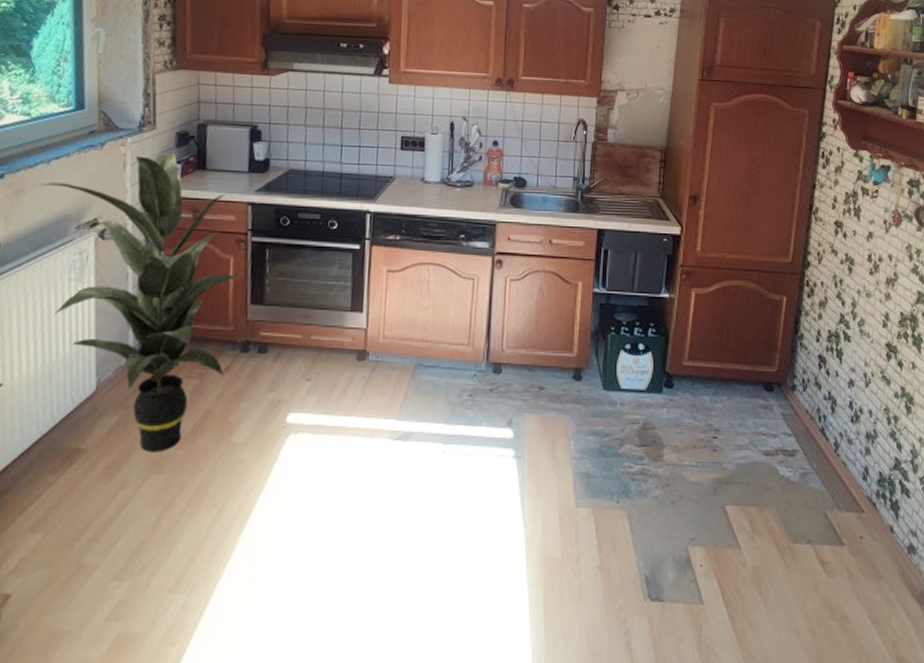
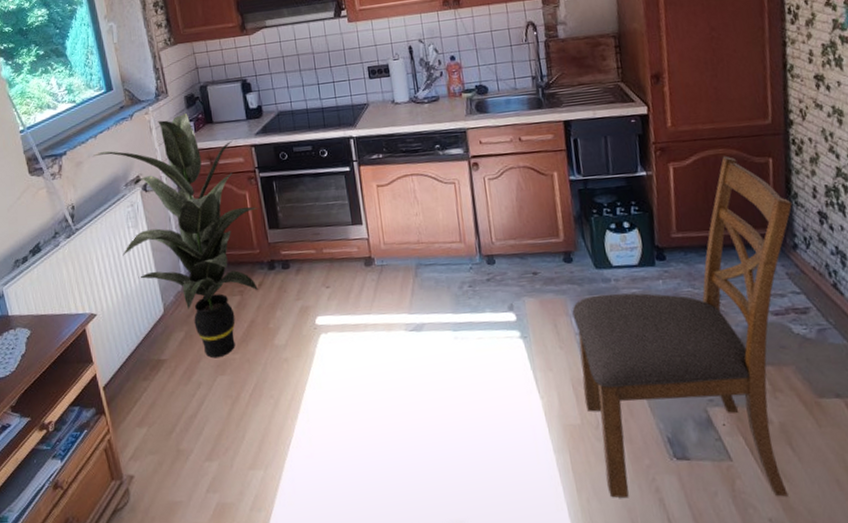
chair: none [569,288,797,644] -> present [572,156,792,499]

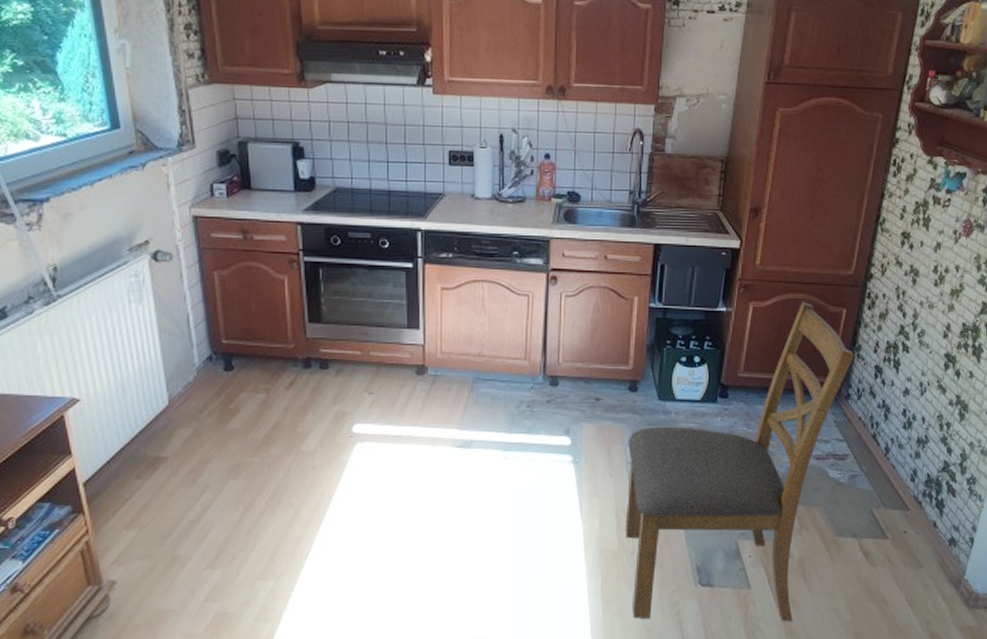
indoor plant: present [93,114,260,358] -> none [87,173,300,460]

